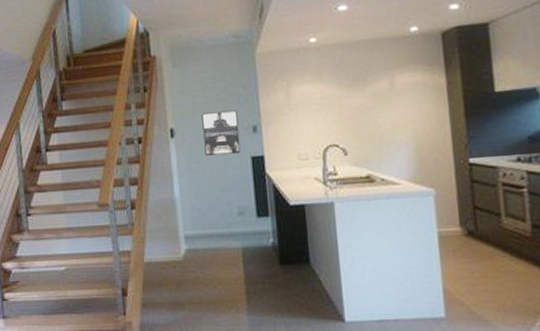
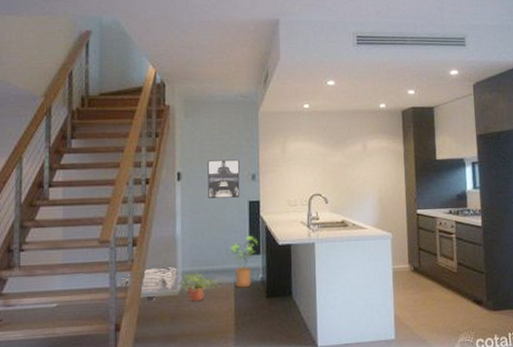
basket: none [123,229,179,267] -> present [120,266,177,302]
potted plant: none [181,235,227,268] -> present [178,271,221,302]
house plant: none [235,195,265,254] -> present [231,235,258,288]

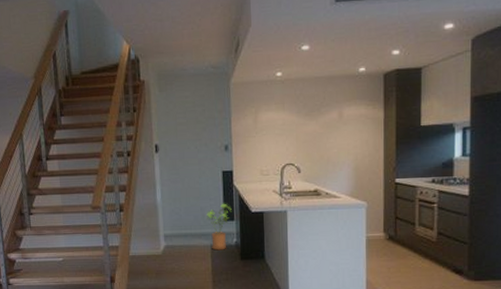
basket: present [120,266,177,302] -> none [112,229,160,260]
potted plant: present [178,271,221,302] -> none [161,234,199,261]
wall art: present [208,159,240,198] -> none [182,131,214,169]

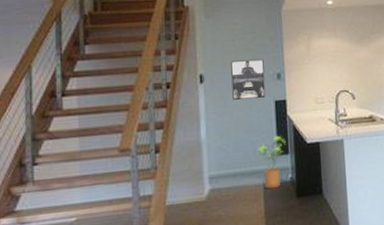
wall art: none [182,131,214,169] -> present [231,59,266,100]

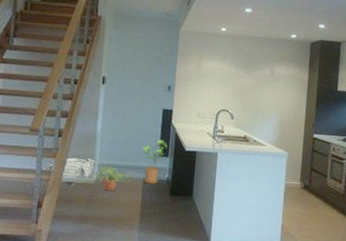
basket: none [143,171,204,210] -> present [44,157,95,187]
potted plant: none [205,174,250,207] -> present [95,165,132,191]
wall art: present [231,59,266,100] -> none [127,69,158,105]

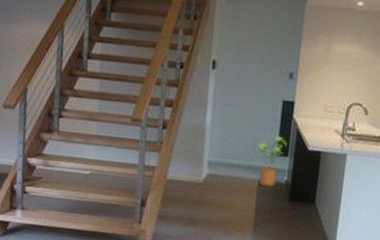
basket: present [44,157,95,187] -> none [148,152,204,185]
potted plant: present [95,165,132,191] -> none [203,162,245,193]

